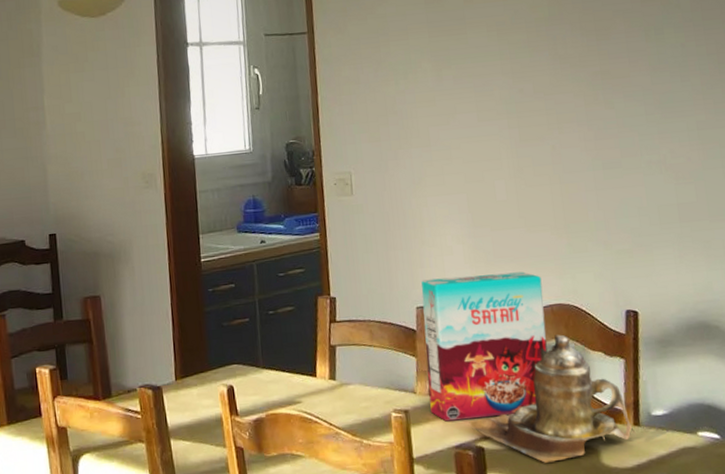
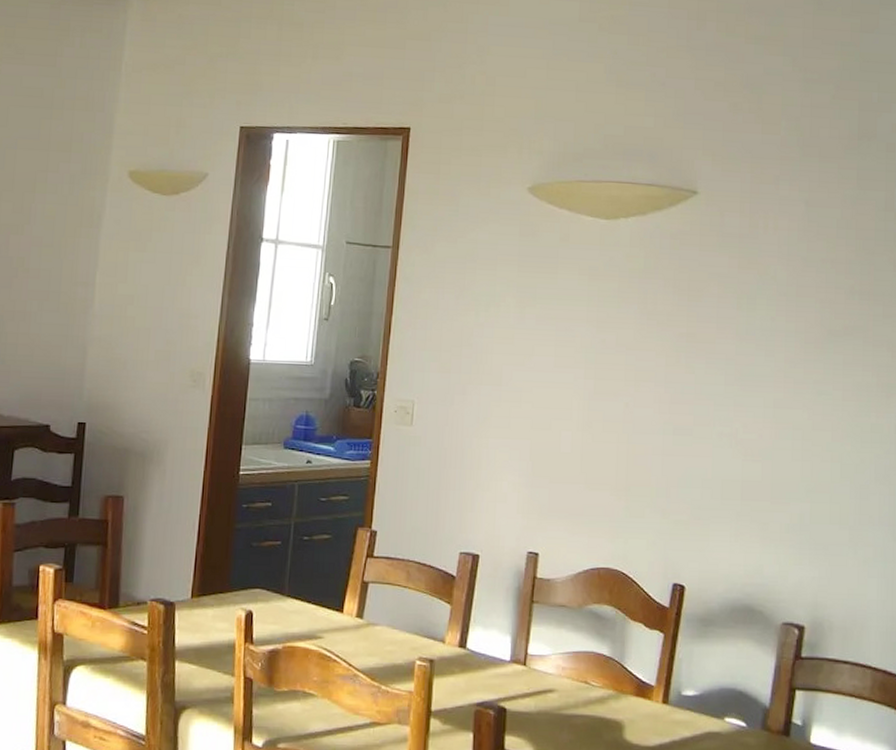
cereal box: present [421,271,548,422] -> none [457,525,593,678]
teapot: present [469,334,635,463] -> none [495,600,662,732]

